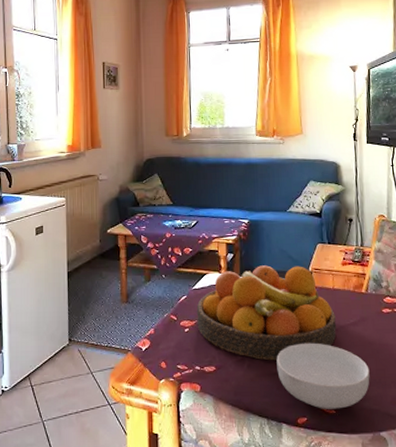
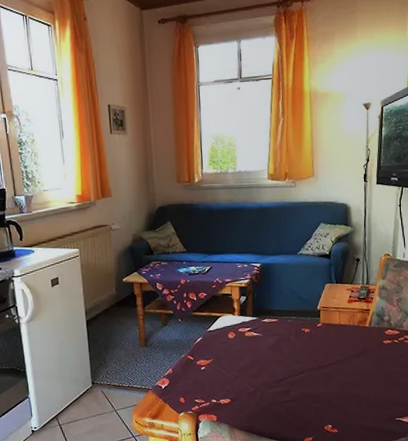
fruit bowl: present [196,265,337,361] -> none [212,305,341,391]
cereal bowl: present [276,343,370,409] -> none [286,373,369,430]

